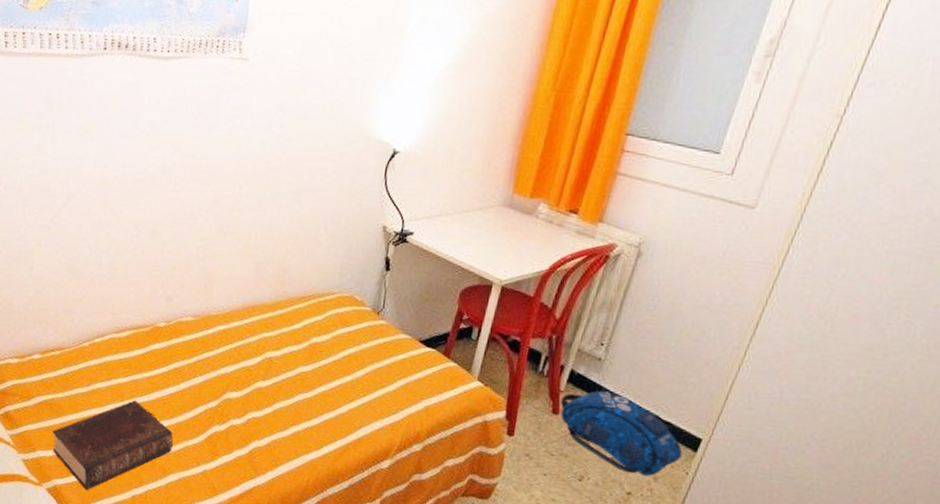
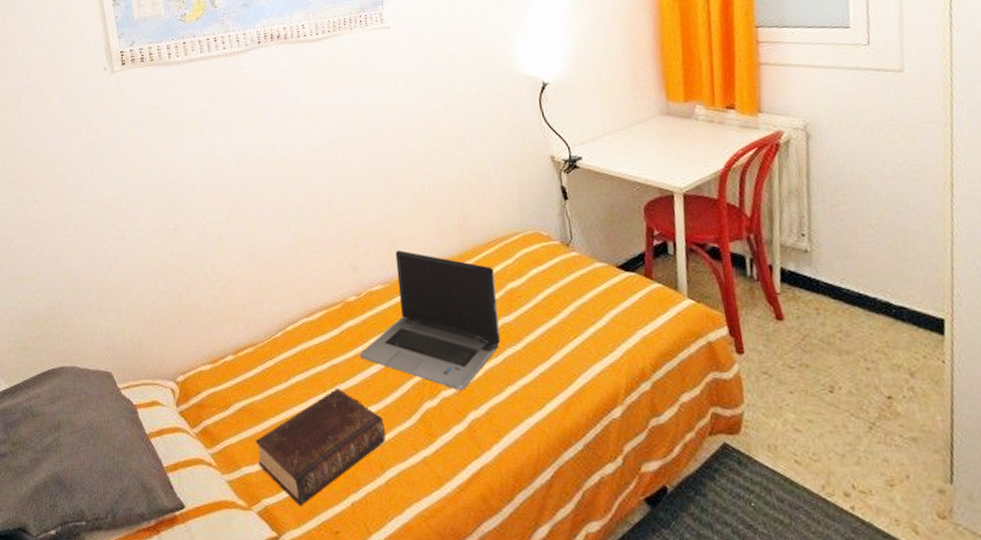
laptop computer: none [160,288,303,422] -> present [359,250,500,390]
backpack: present [560,390,683,476] -> none [780,284,931,374]

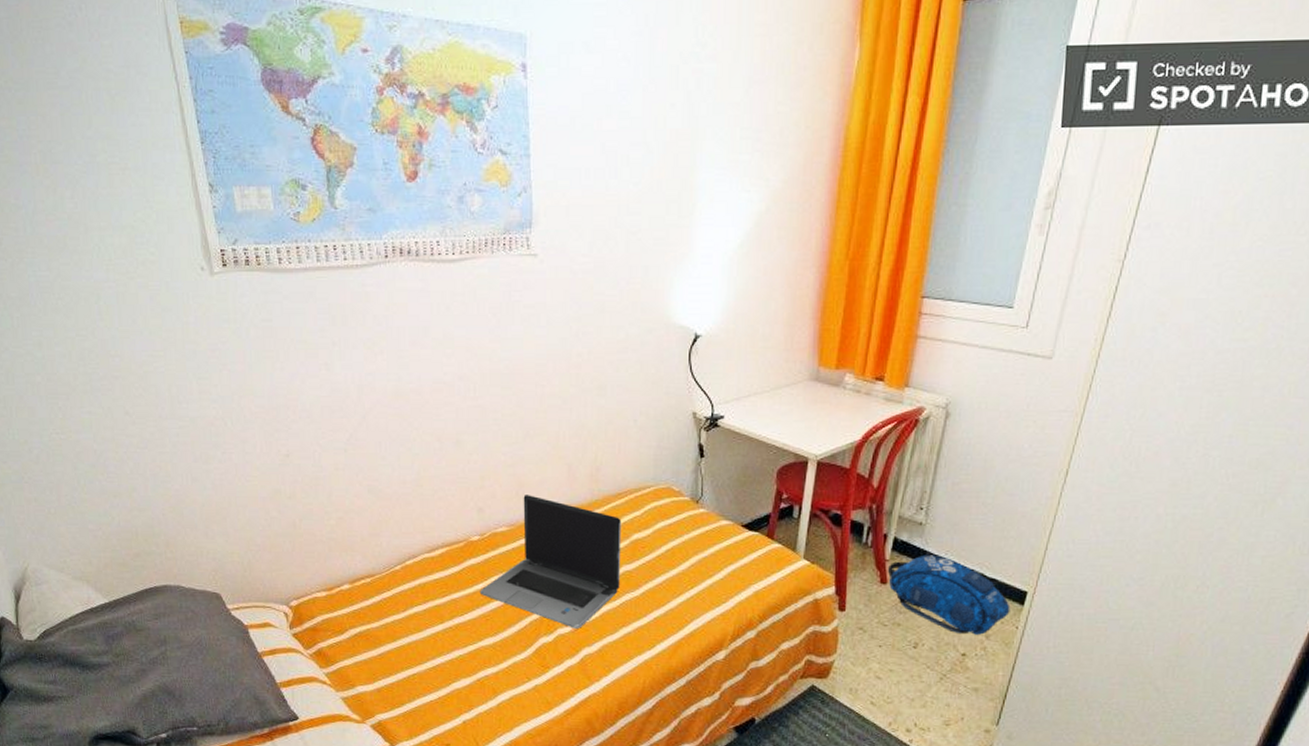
book: present [255,388,386,507] -> none [370,621,500,722]
backpack: none [780,284,931,374] -> present [887,554,1011,635]

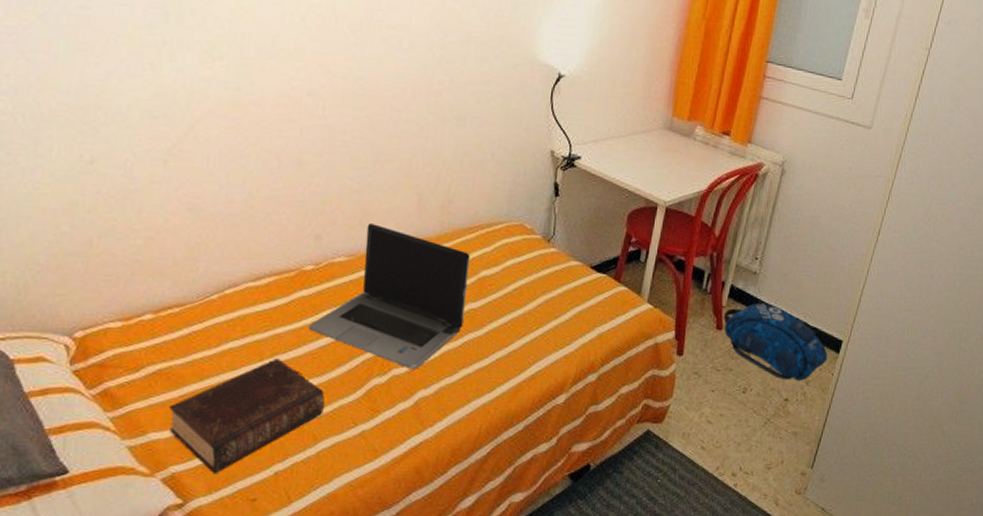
book: none [370,621,500,722] -> present [168,358,325,475]

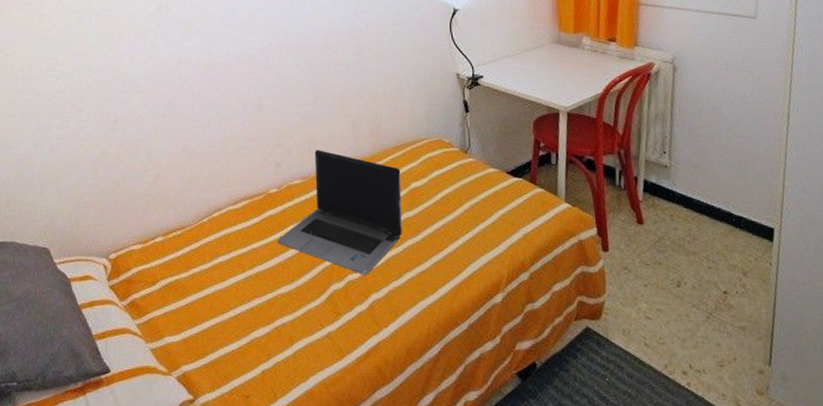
book: present [168,358,325,475] -> none [178,270,296,373]
backpack: present [723,302,828,381] -> none [642,195,762,272]

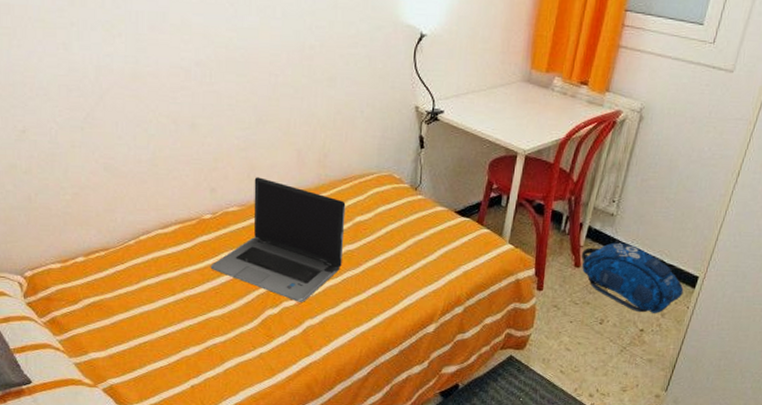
backpack: none [642,195,762,272] -> present [581,242,684,313]

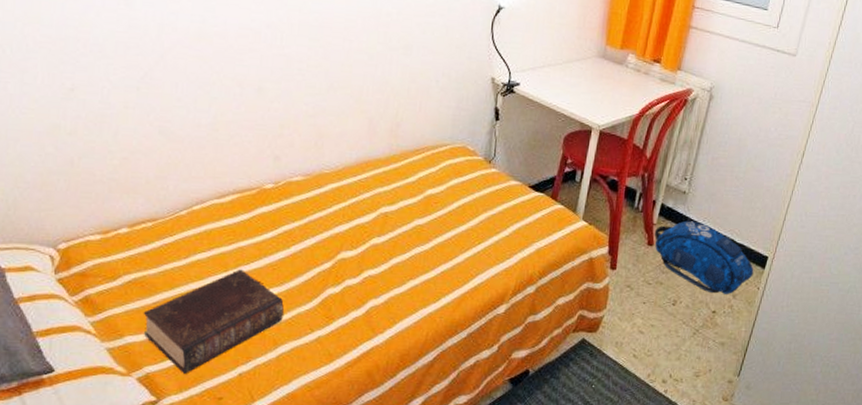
book: none [103,293,228,386] -> present [143,269,284,375]
laptop computer: present [210,177,346,302] -> none [268,145,417,280]

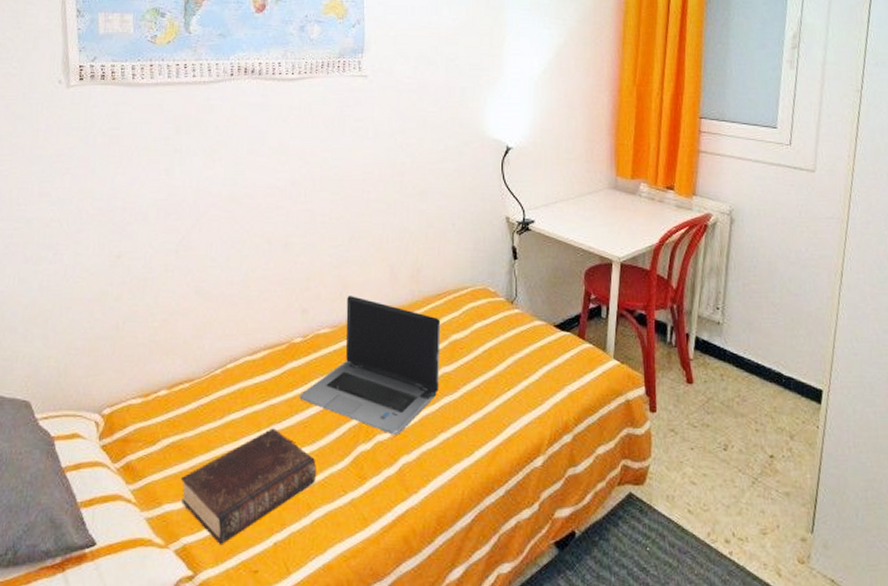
laptop computer: none [268,145,417,280] -> present [299,296,441,435]
backpack: present [654,220,754,294] -> none [692,354,809,435]

